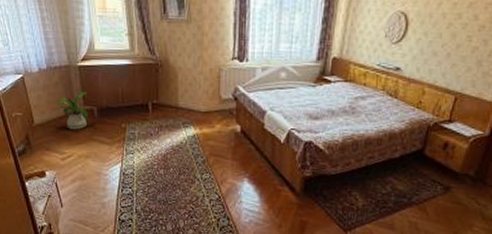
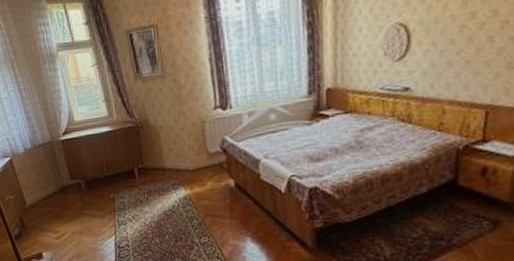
house plant: present [50,91,94,130] -> none [40,165,81,207]

